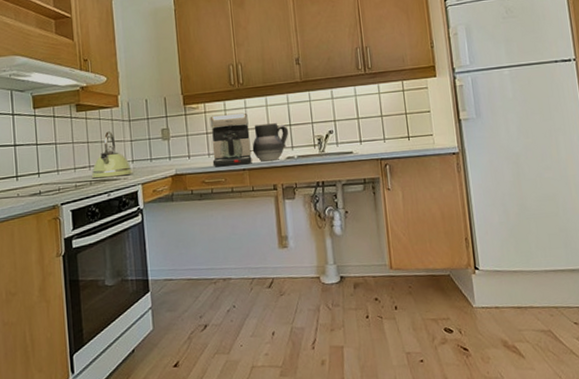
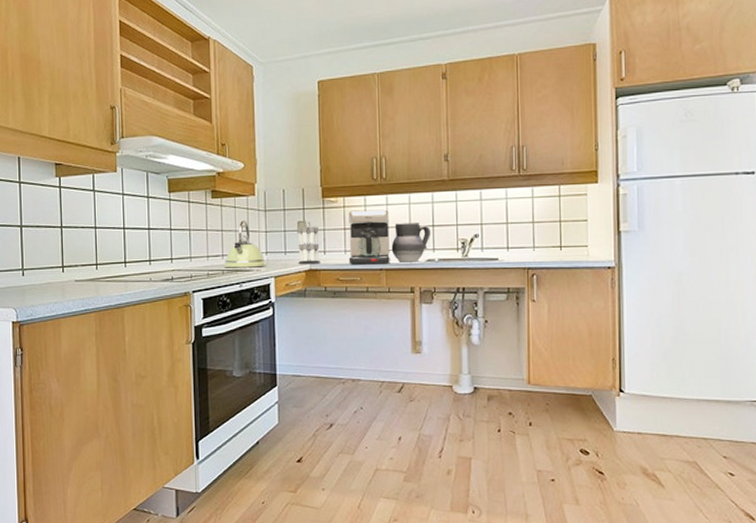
spice rack: none [161,128,185,170] -> present [297,221,320,265]

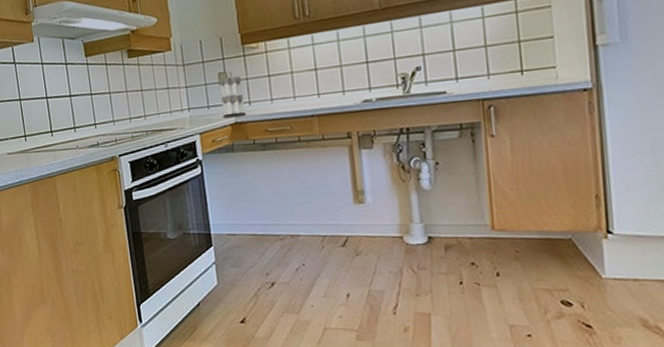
kettle: present [224,220,267,268] -> none [147,77,190,129]
coffee maker: present [348,209,390,265] -> none [271,50,322,114]
ceramic jug: present [391,221,431,262] -> none [321,60,366,106]

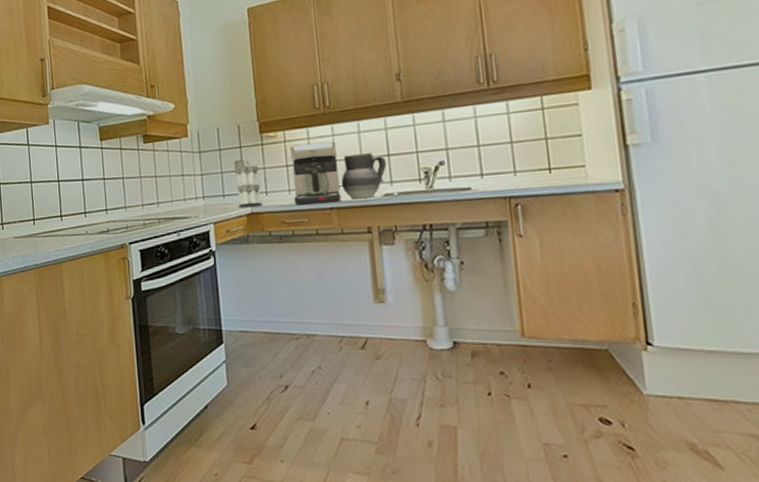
coffee maker: none [271,50,322,114] -> present [290,141,341,205]
ceramic jug: none [321,60,366,106] -> present [341,152,387,199]

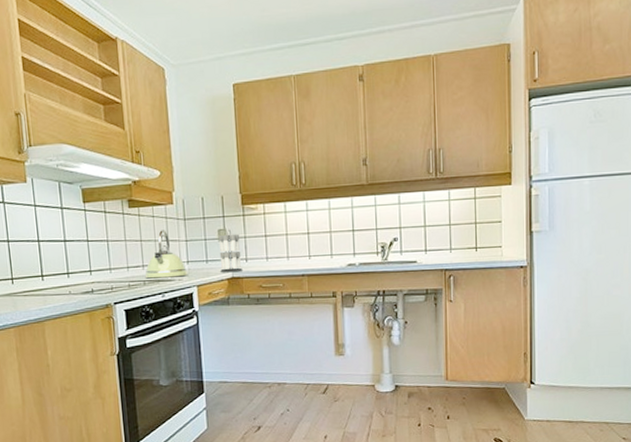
kettle: none [160,164,205,217] -> present [145,230,189,279]
coffee maker: present [290,141,341,205] -> none [269,215,312,272]
ceramic jug: present [341,152,387,199] -> none [312,227,352,268]

